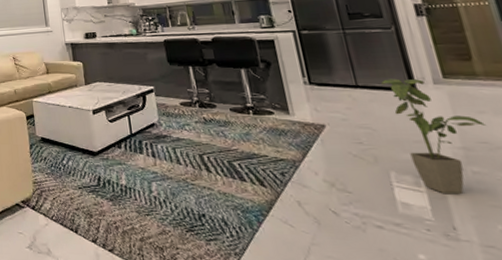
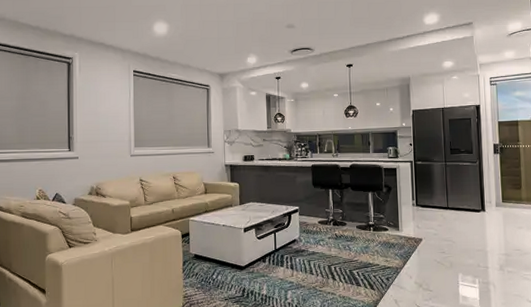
house plant: present [381,78,486,195] -> none [464,202,521,289]

